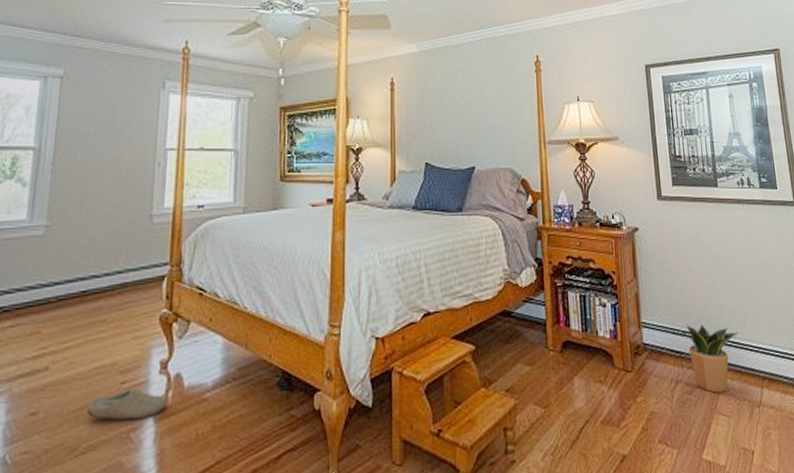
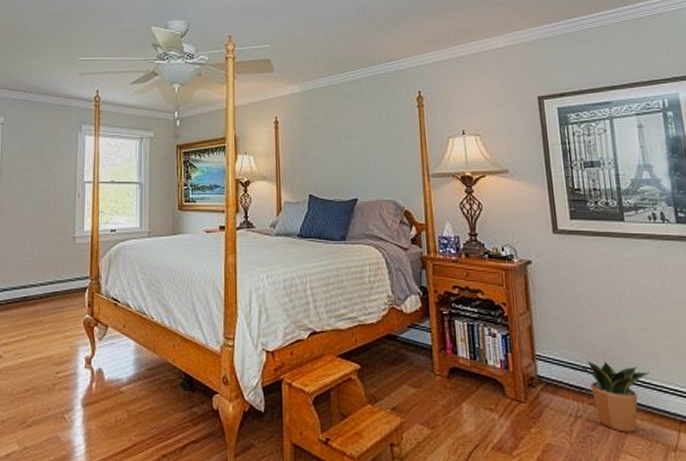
slipper: present [87,389,166,421] -> none [31,378,91,404]

